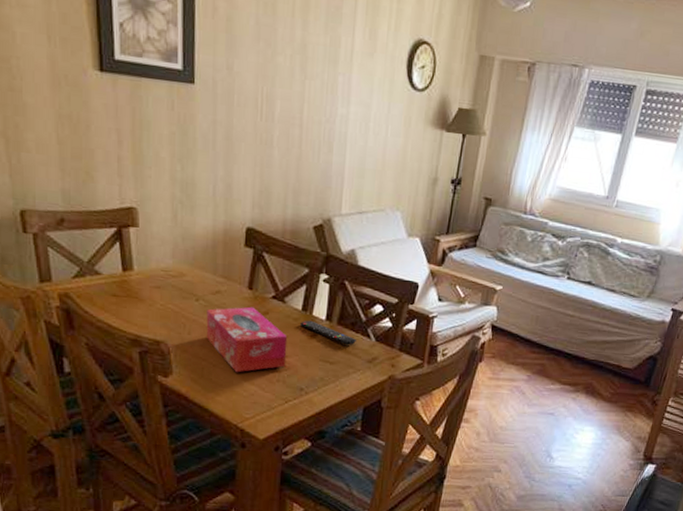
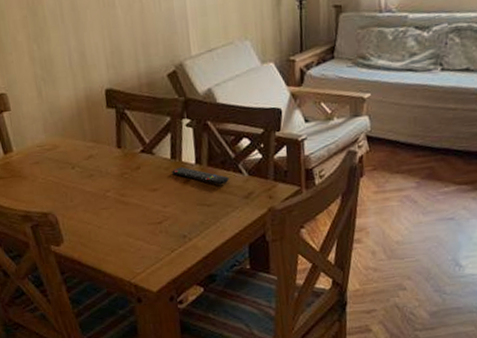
tissue box: present [206,306,288,373] -> none [83,164,166,231]

